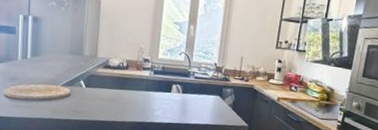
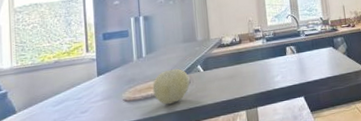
fruit: none [34,77,71,111] -> present [152,68,190,105]

